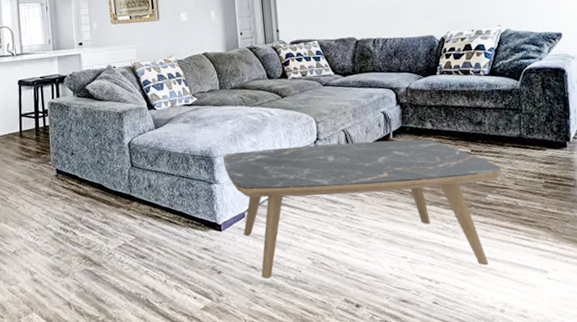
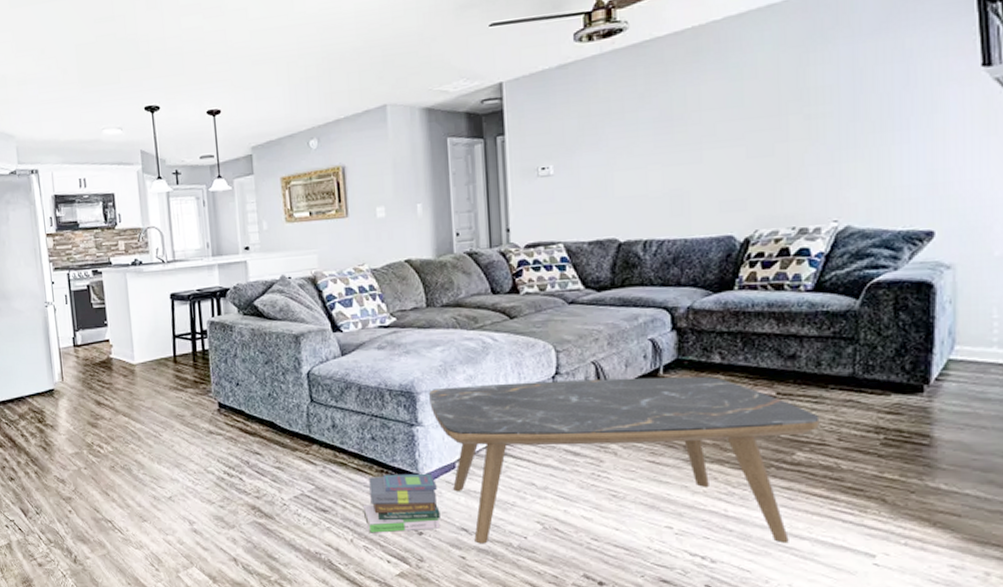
books: none [173,222,235,274] -> present [362,473,441,533]

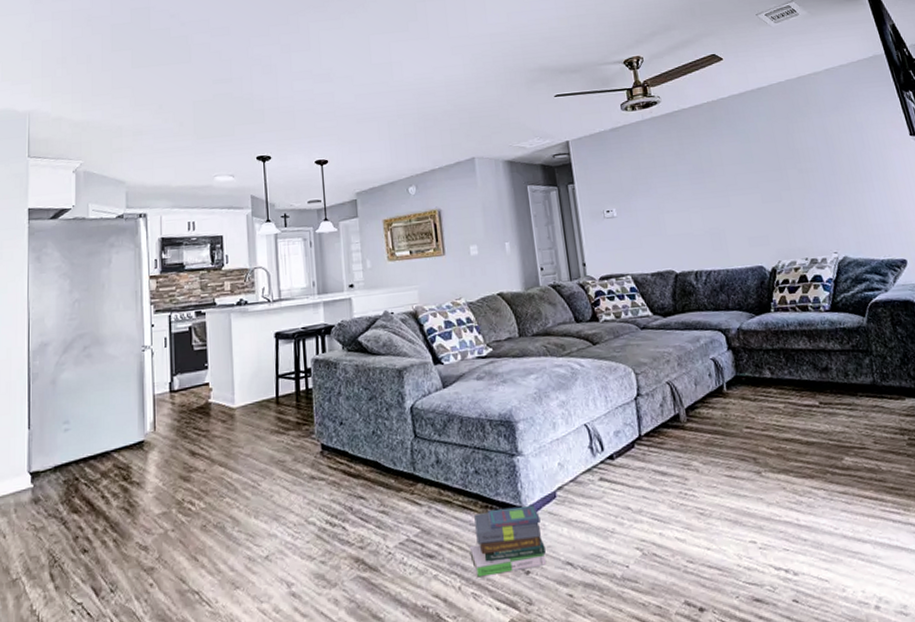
coffee table: present [429,376,820,544] -> none [527,390,858,578]

